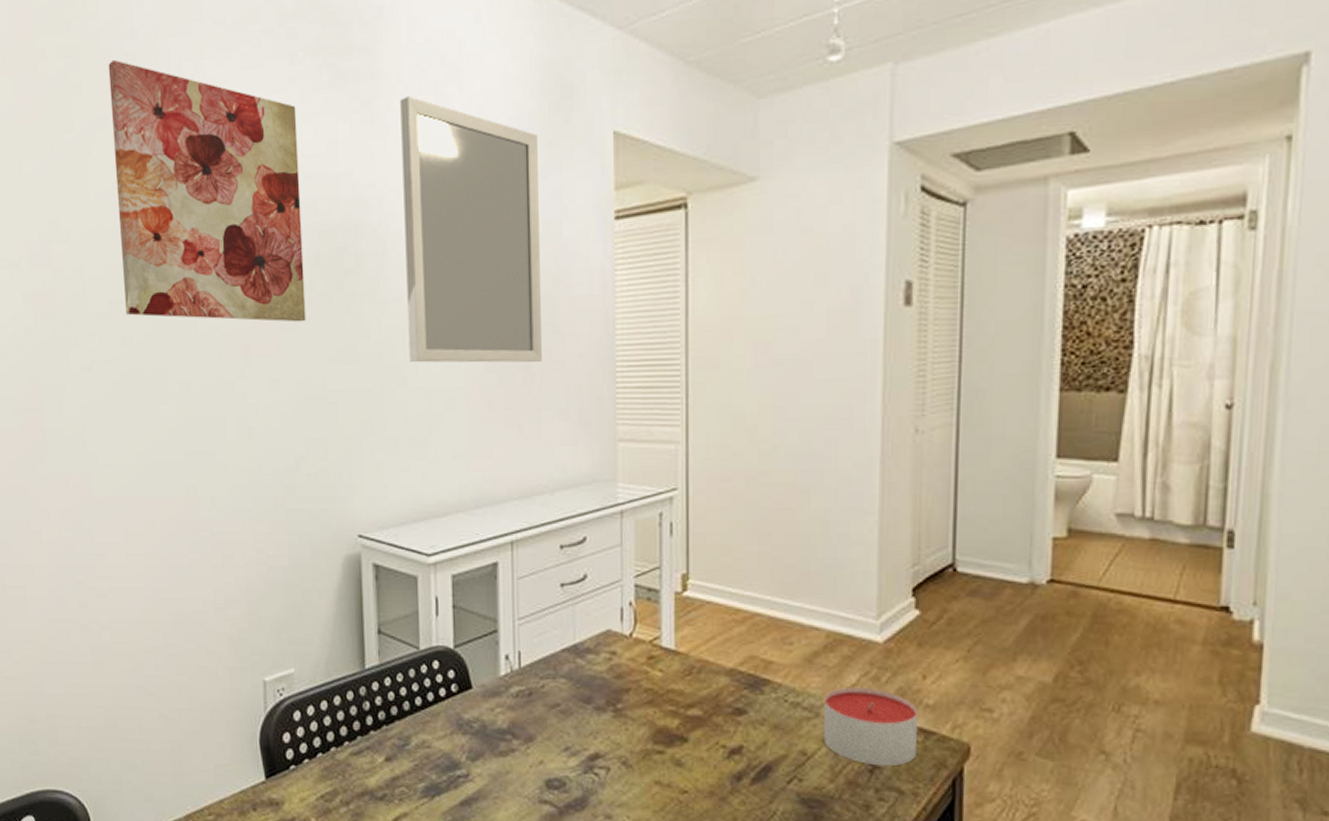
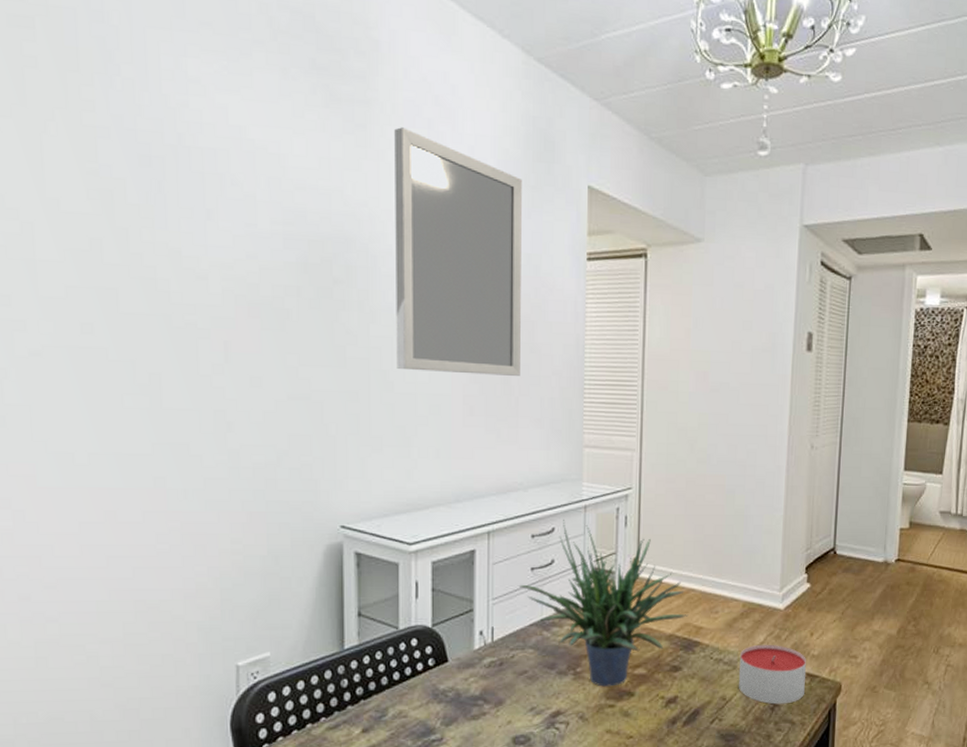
wall art: present [108,59,306,322] -> none [71,39,293,324]
potted plant: none [547,526,754,729] -> present [518,519,689,687]

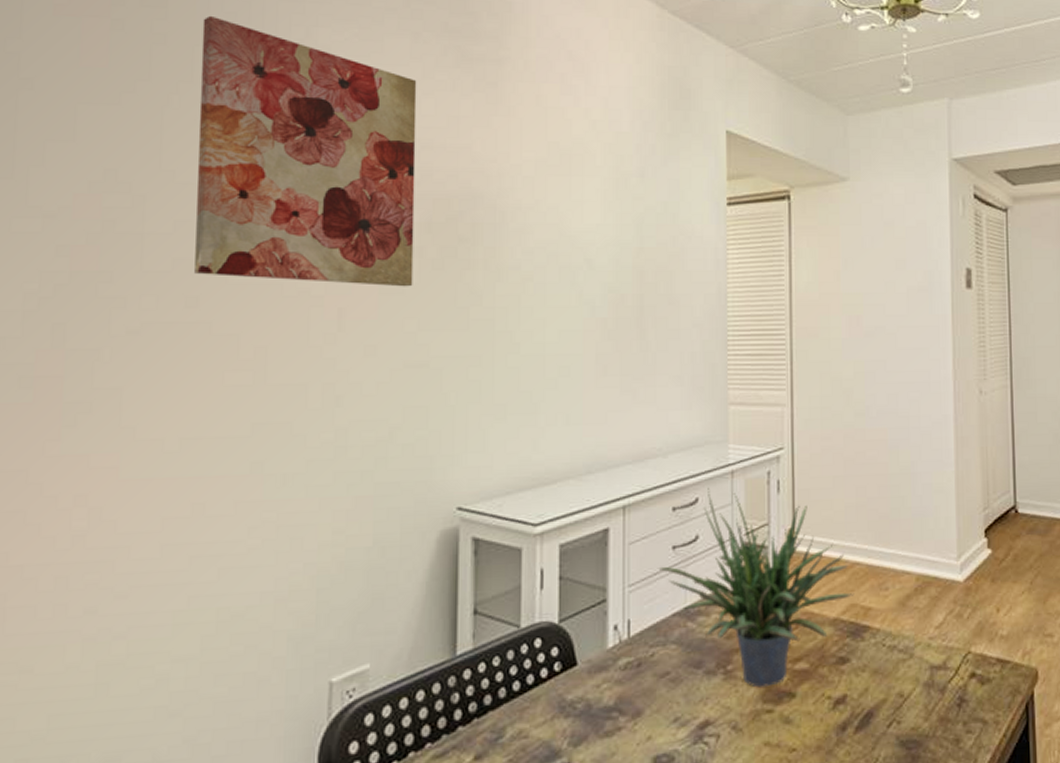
wall art: none [71,39,293,324] -> present [195,15,417,287]
home mirror: present [394,127,522,376] -> none [524,83,658,331]
candle: present [738,644,806,704] -> none [916,624,995,700]

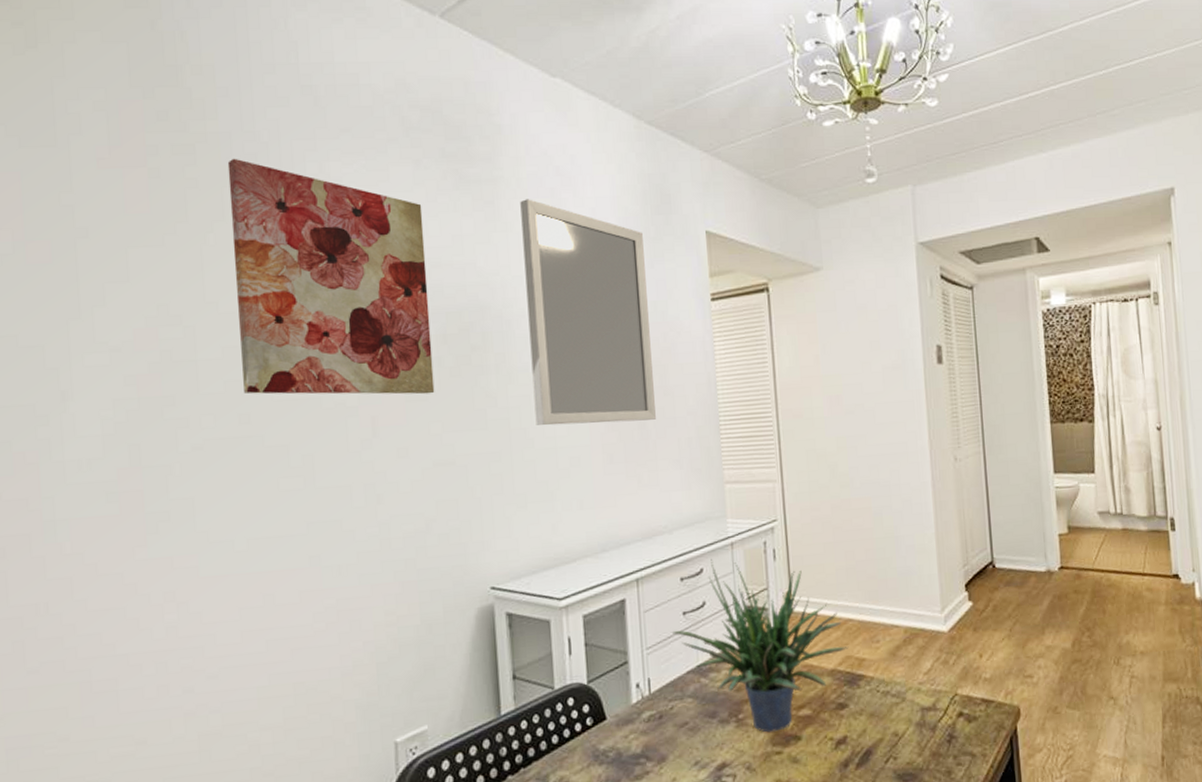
home mirror: none [524,83,658,331] -> present [520,199,656,426]

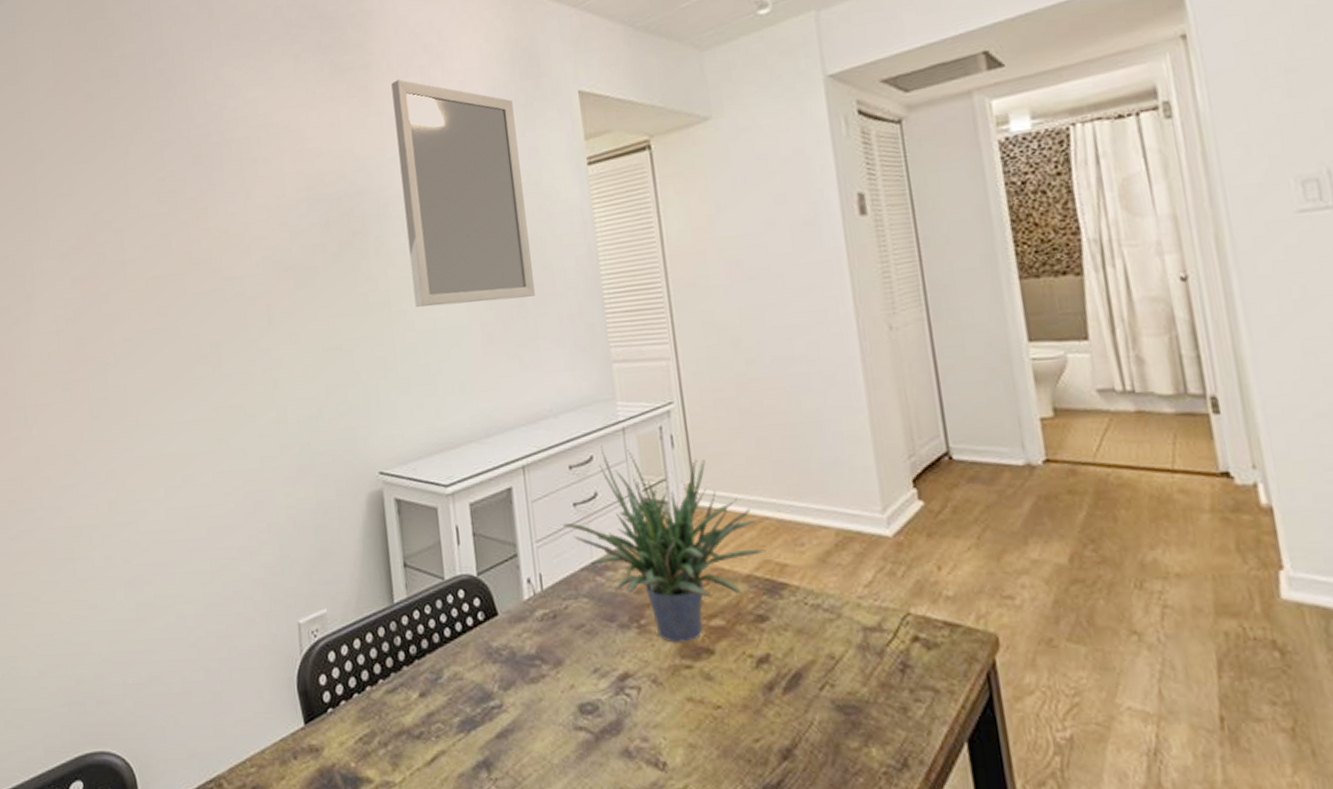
wall art: present [227,158,435,395] -> none [142,75,321,289]

